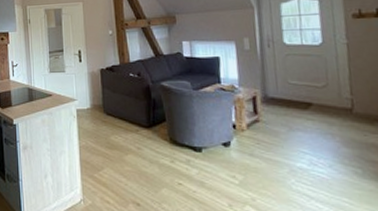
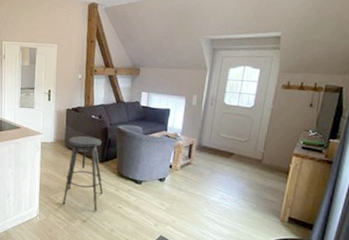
stool: none [107,99,157,191] -> present [62,136,104,211]

